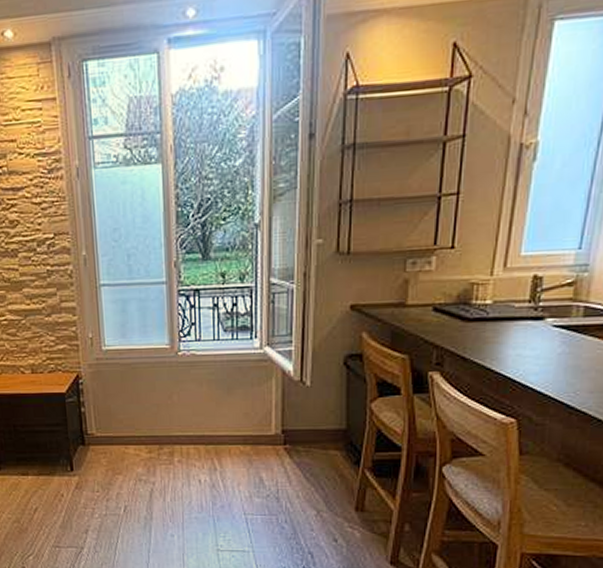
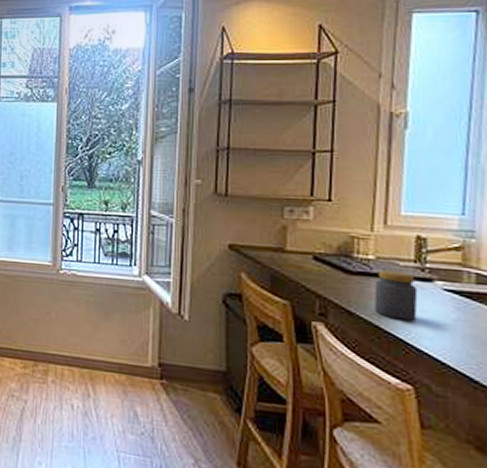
jar: none [488,312,529,360] -> present [374,269,418,321]

